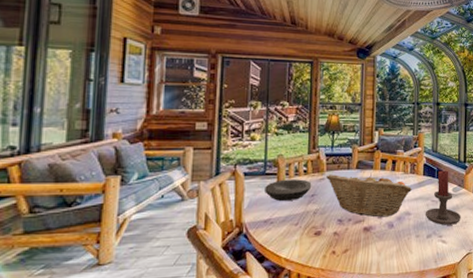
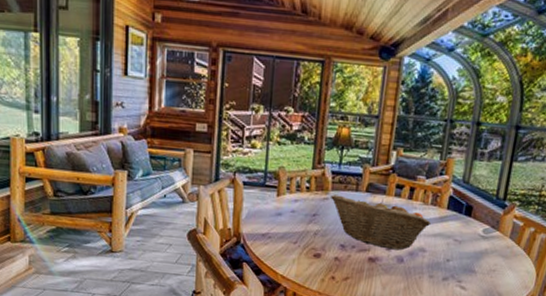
plate: present [265,179,312,201] -> none [264,193,315,218]
candle holder: present [425,170,461,225] -> none [443,206,490,271]

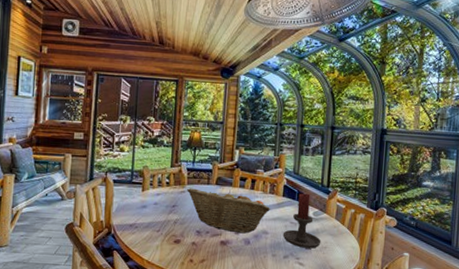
candle holder: none [443,206,490,271] -> present [282,193,321,249]

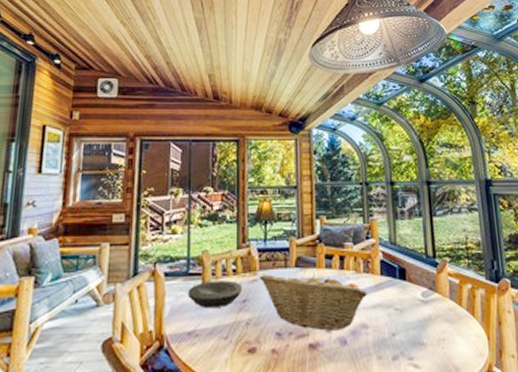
plate: none [131,189,174,209] -> present [188,280,243,308]
candle holder: present [282,193,321,249] -> none [387,268,437,343]

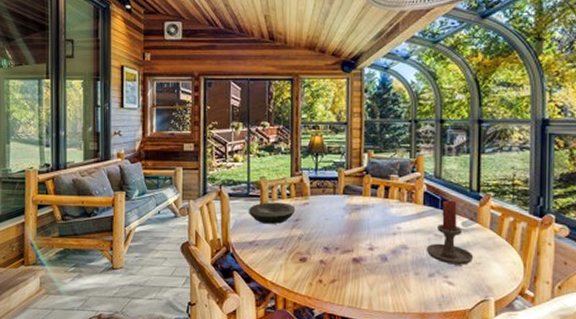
fruit basket: present [260,272,368,331] -> none [311,199,410,249]
candle holder: none [387,268,437,343] -> present [426,200,474,265]

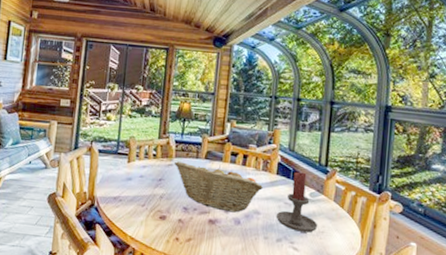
plate: present [249,202,296,224] -> none [116,160,160,182]
fruit basket: none [311,199,410,249] -> present [175,161,264,213]

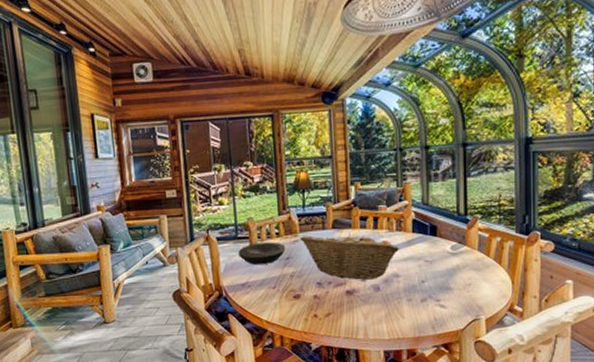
plate: none [116,160,160,182] -> present [238,242,286,265]
candle holder: present [276,171,318,233] -> none [417,225,464,288]

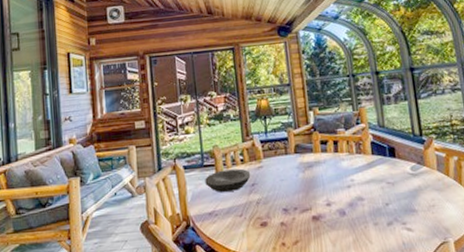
fruit basket: present [300,232,400,280] -> none [264,156,362,205]

